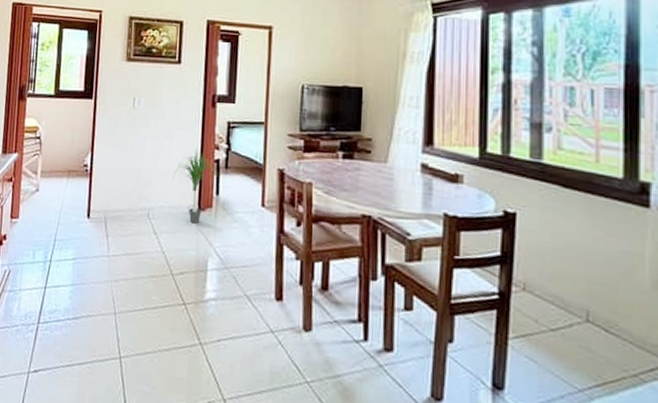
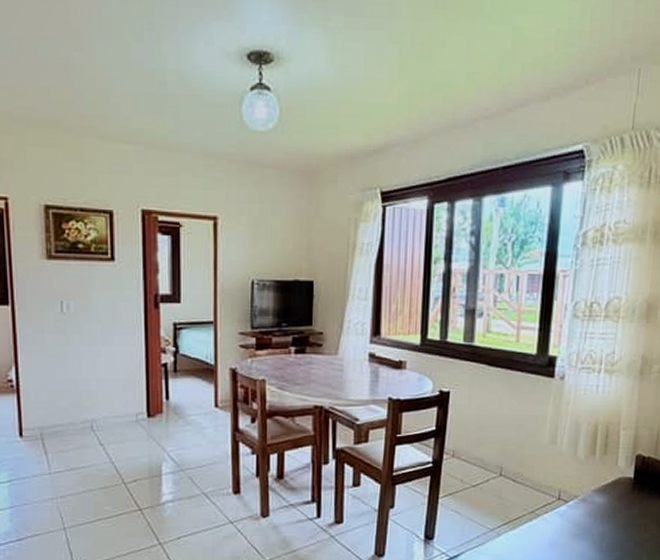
potted plant: present [173,148,218,224] -> none [116,352,167,431]

